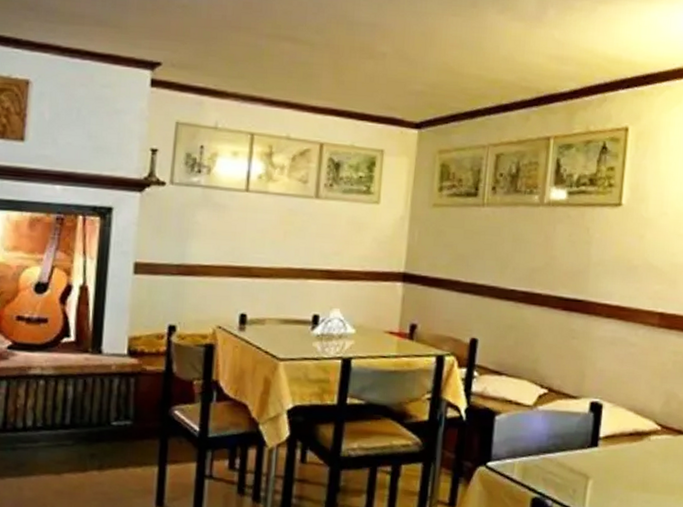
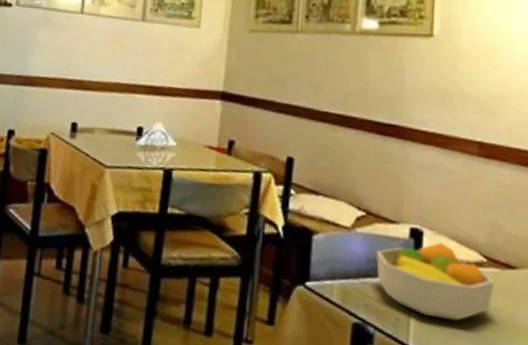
fruit bowl: none [557,414,667,488] -> present [376,242,494,321]

